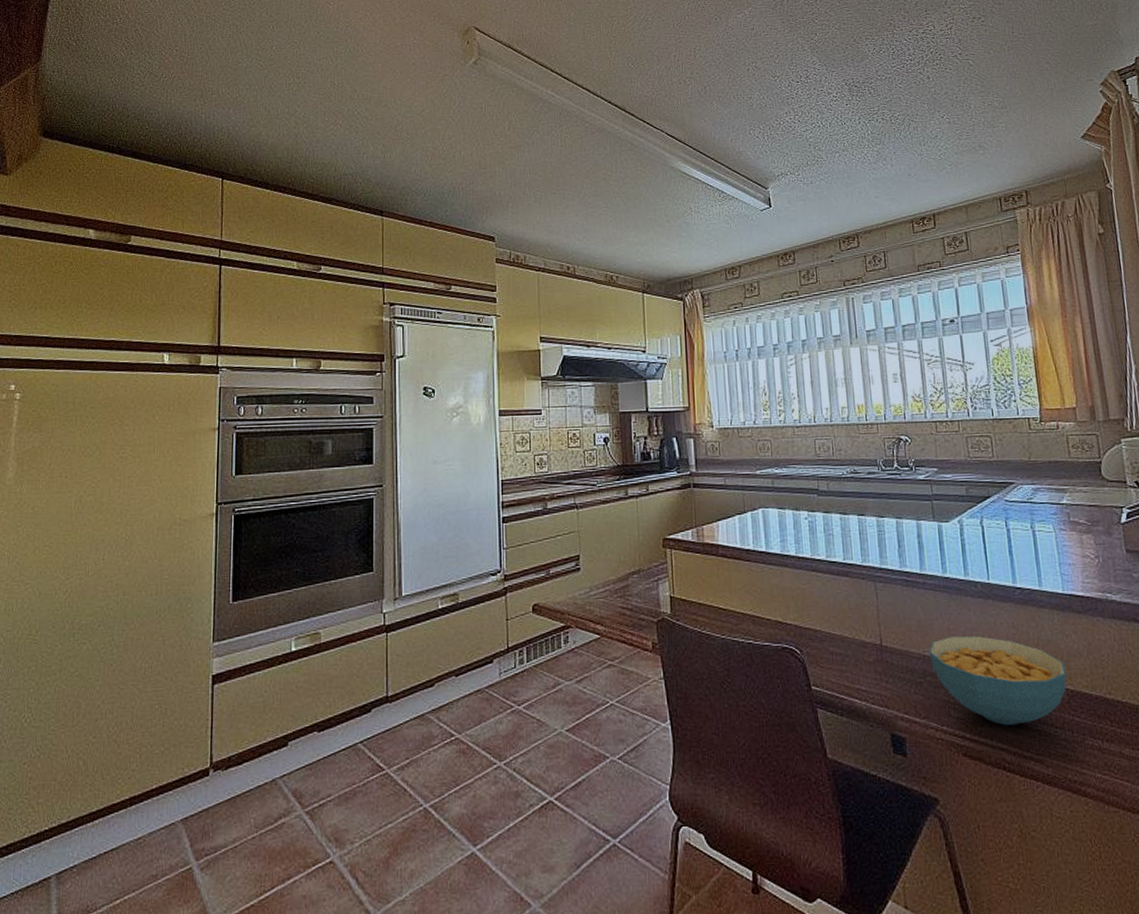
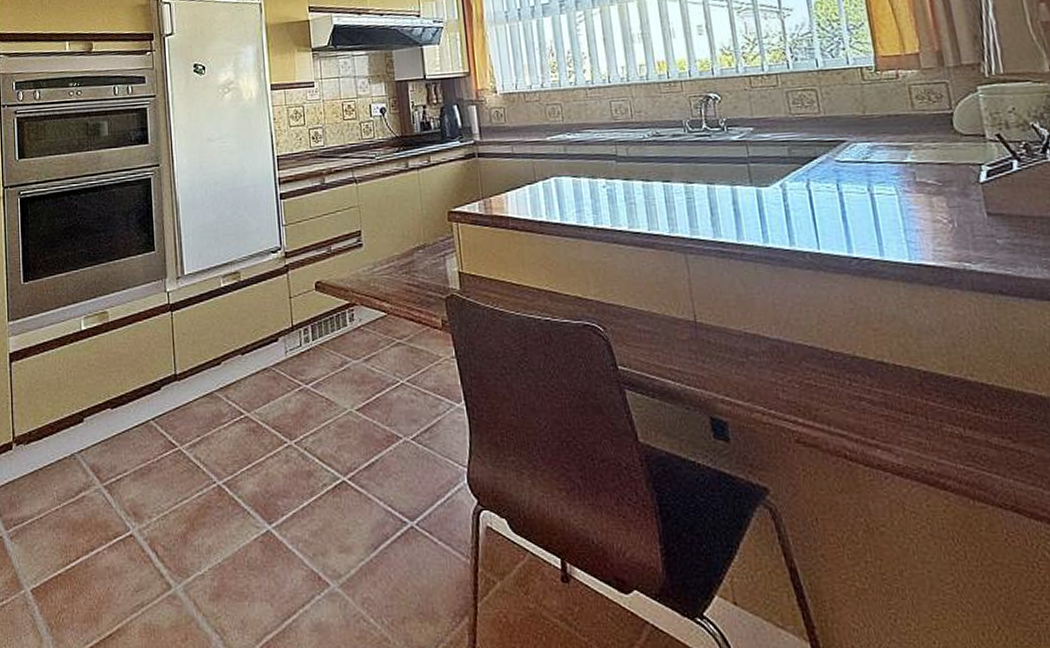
cereal bowl: present [929,636,1067,726] -> none [751,311,918,410]

